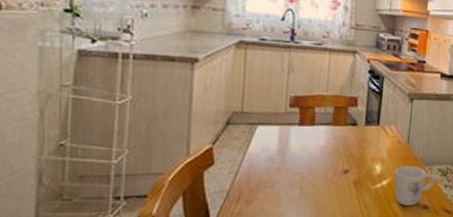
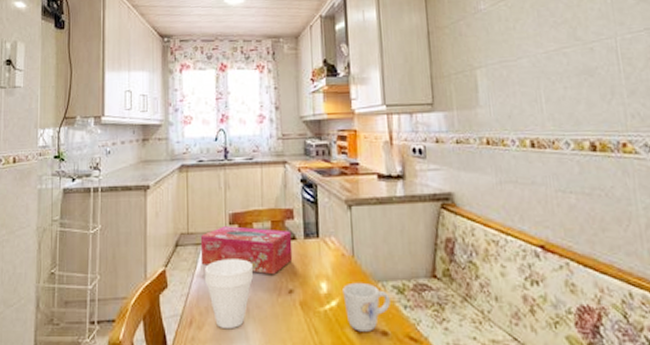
tissue box: none [254,108,354,157] -> present [200,226,293,275]
cup: none [258,140,311,205] -> present [205,259,254,330]

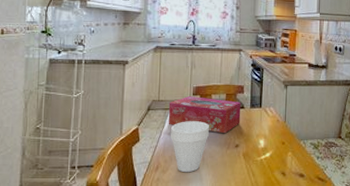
mug: present [343,282,390,332] -> none [275,140,308,174]

